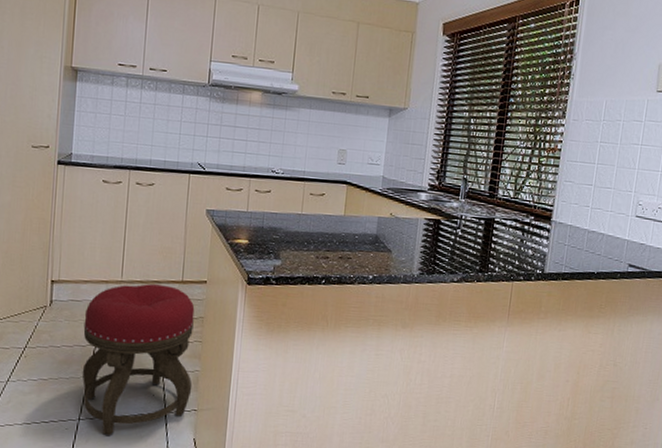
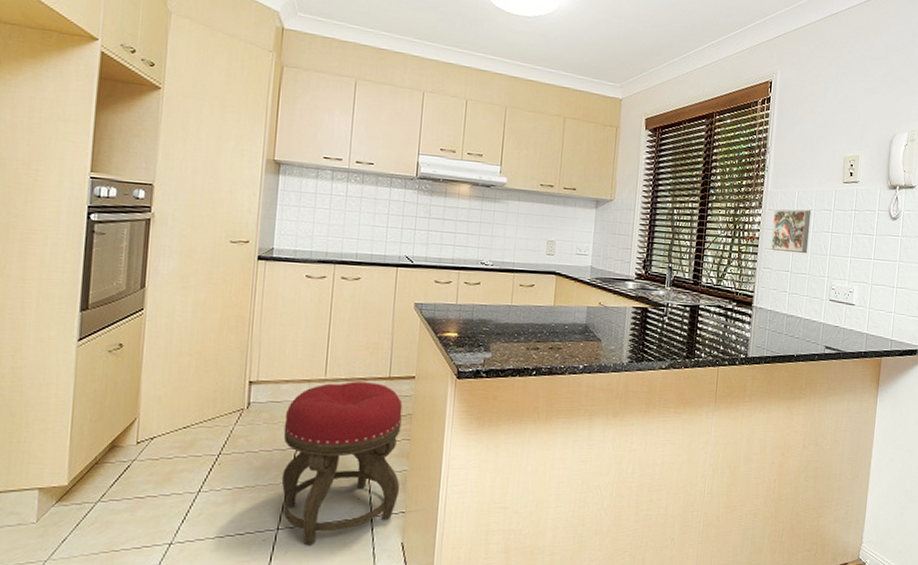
decorative tile: none [573,120,620,167] -> present [770,209,812,254]

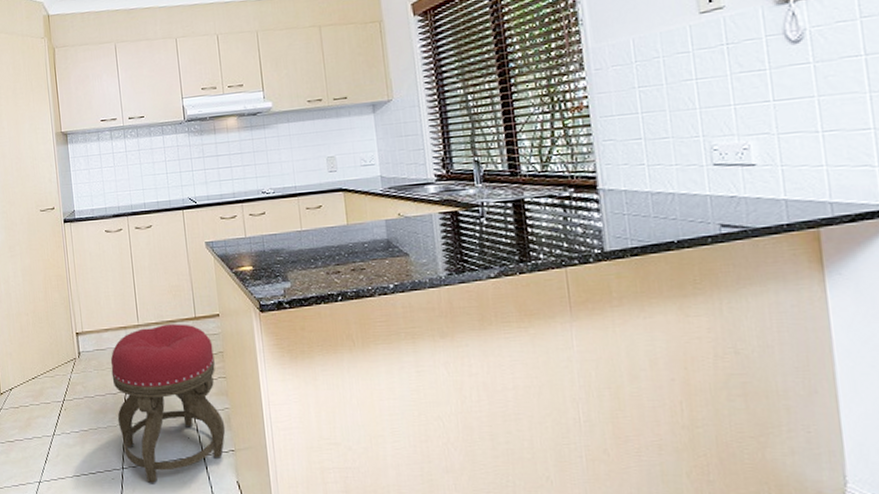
decorative tile: present [770,209,812,254] -> none [603,57,665,118]

